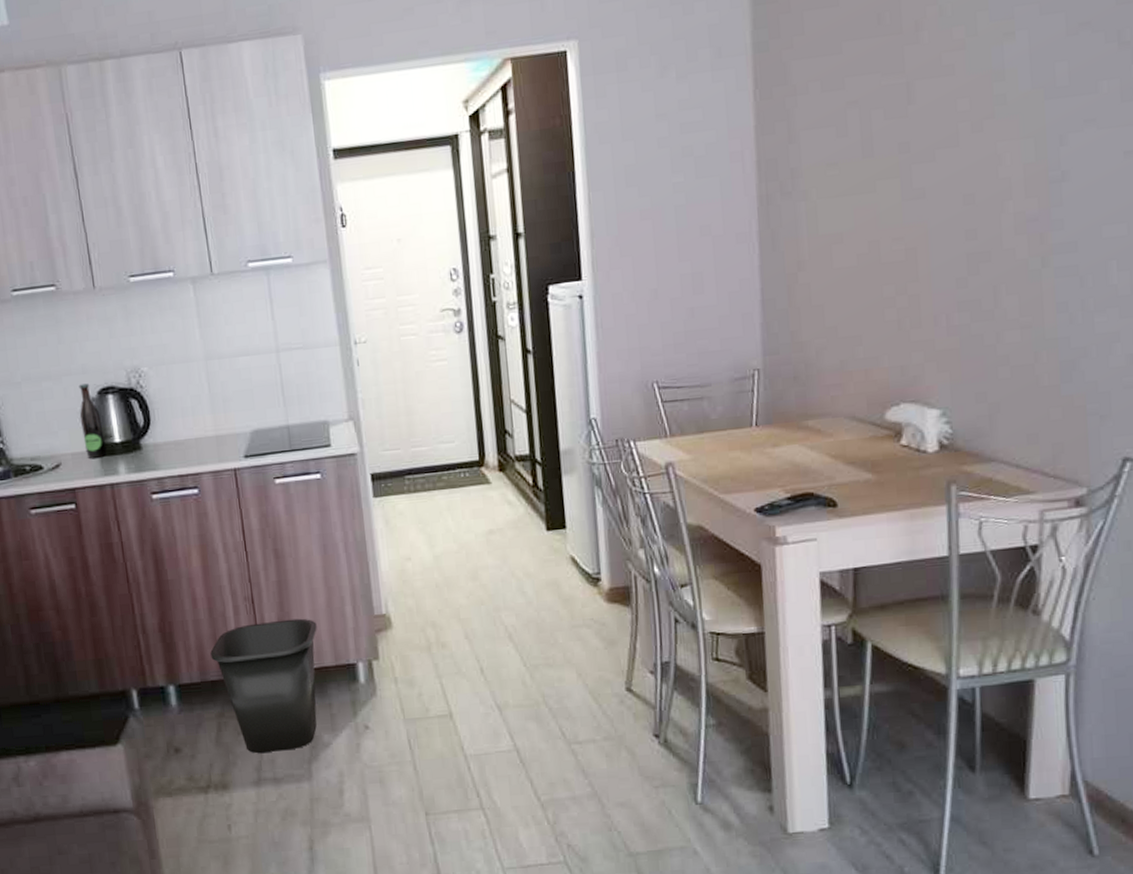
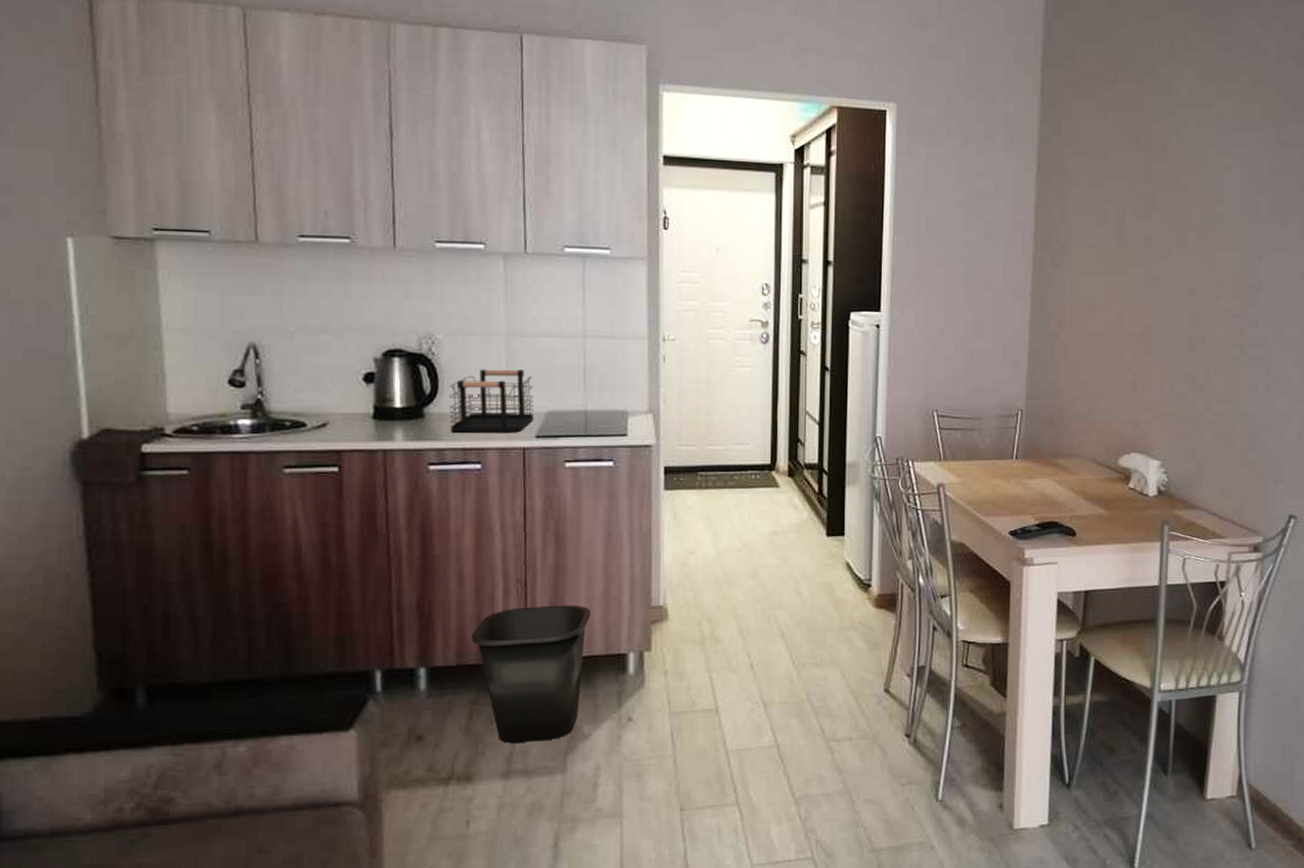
bottle: present [78,383,107,459] -> none [358,343,384,422]
dish rack: none [160,392,240,461] -> present [448,369,534,433]

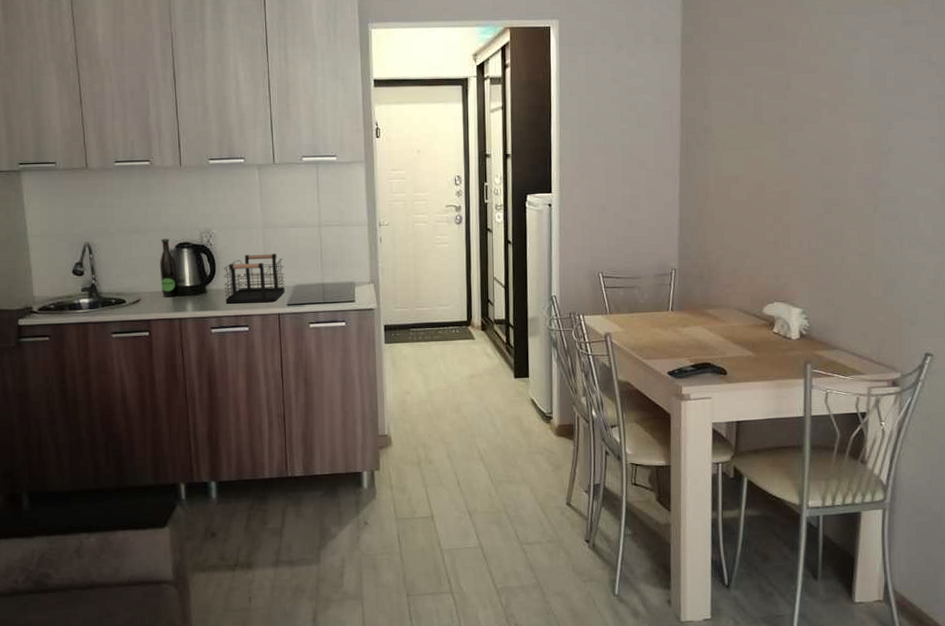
bottle: none [358,343,384,422] -> present [159,239,179,298]
waste bin: present [472,605,591,743] -> none [247,434,333,540]

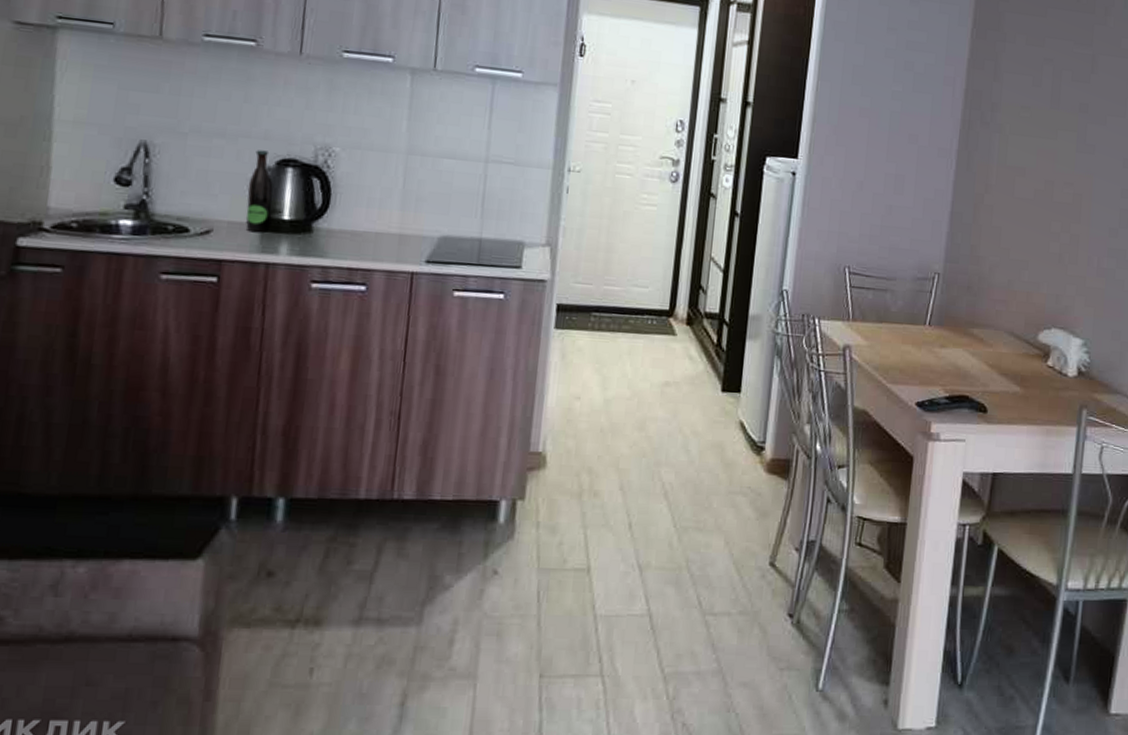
dish rack: present [223,254,285,304] -> none [338,186,429,257]

